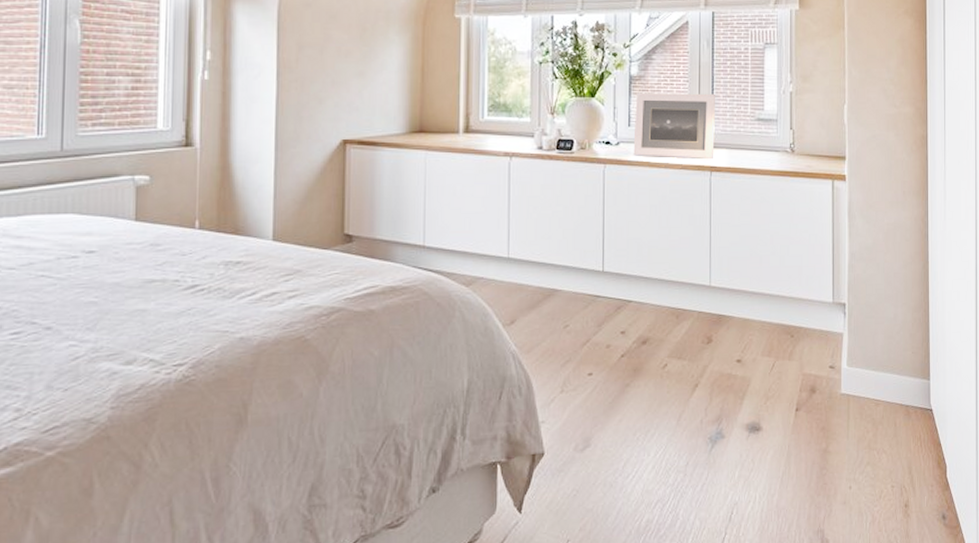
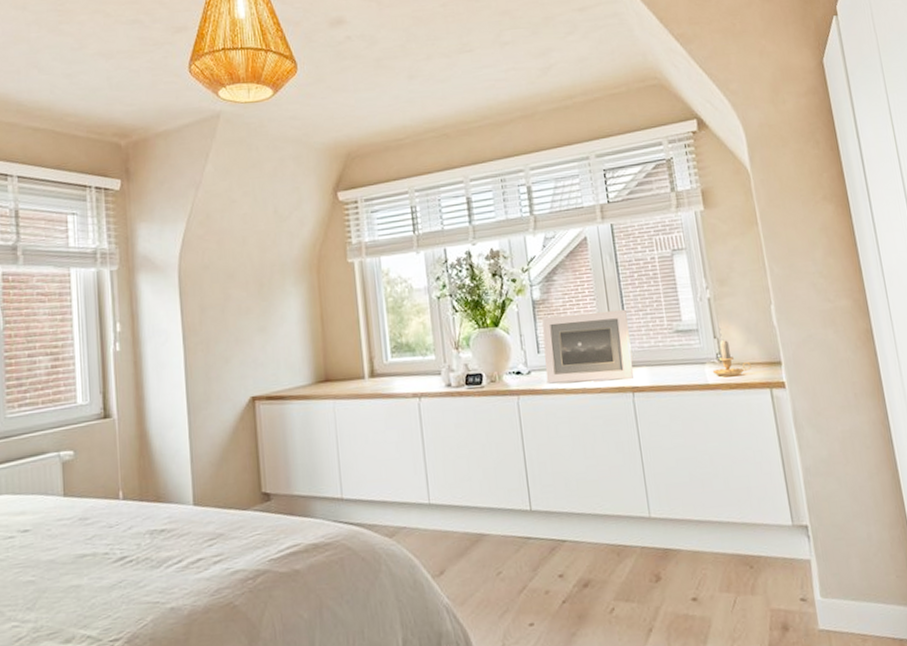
candle: none [784,131,819,166] -> present [712,339,752,378]

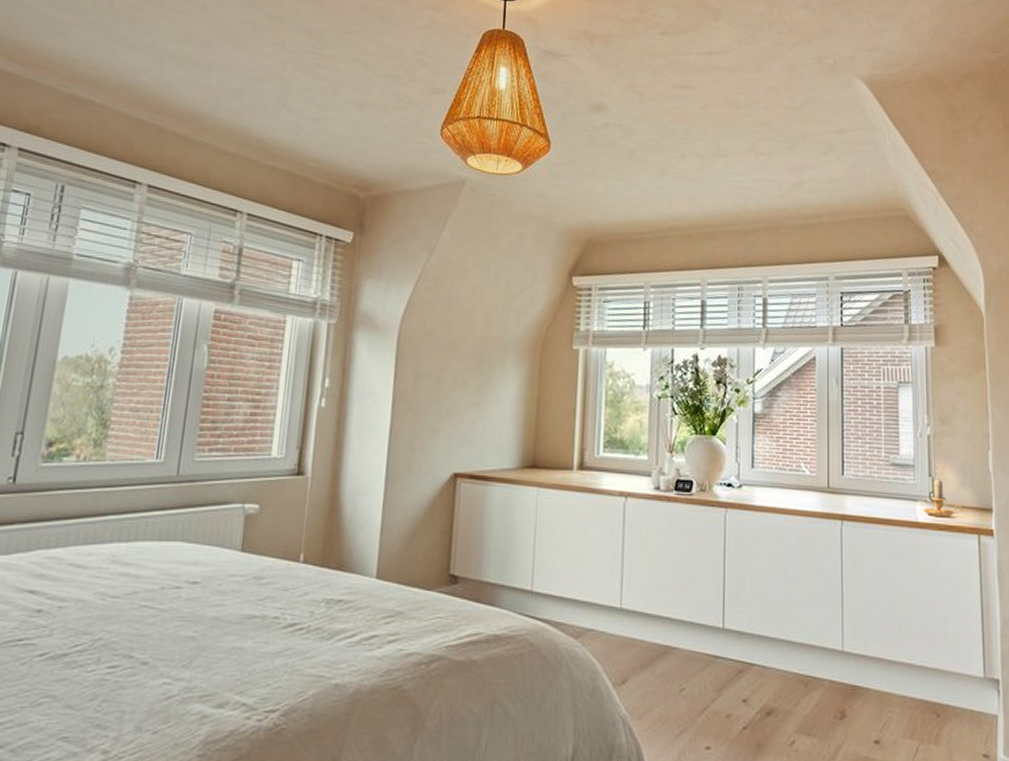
picture frame: present [542,309,634,384] -> none [757,431,847,506]

